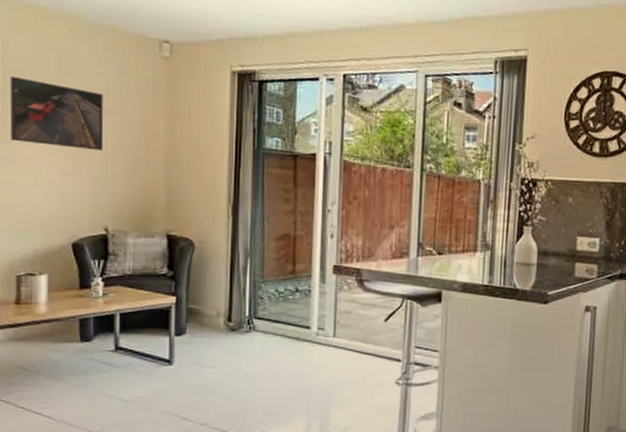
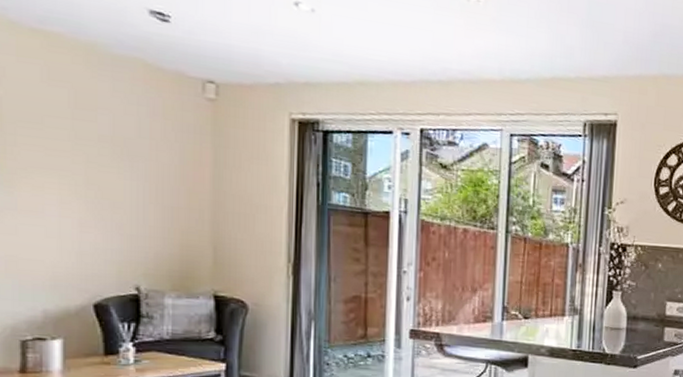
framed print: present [10,76,104,150] -> none [8,110,133,200]

